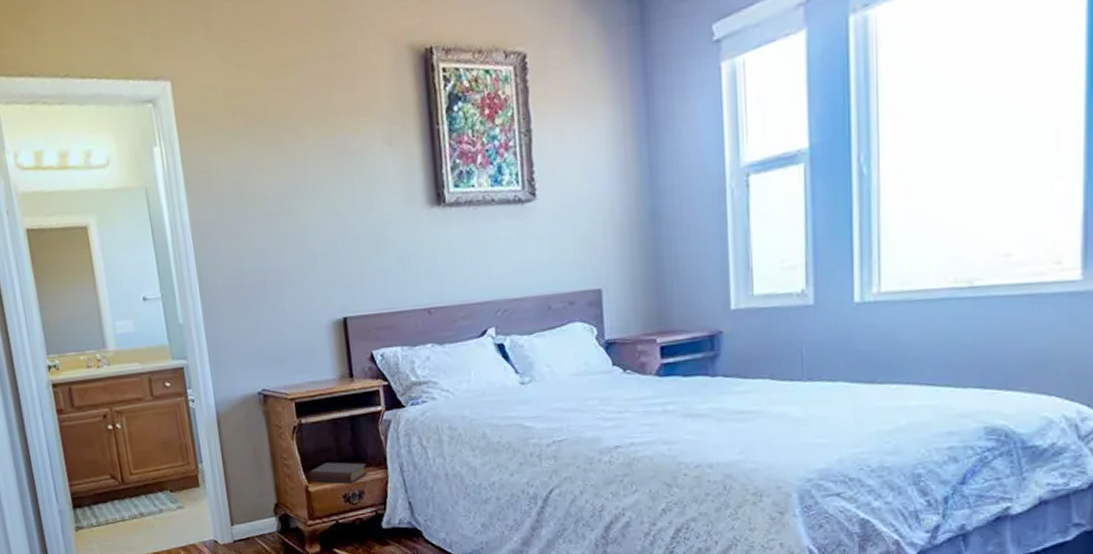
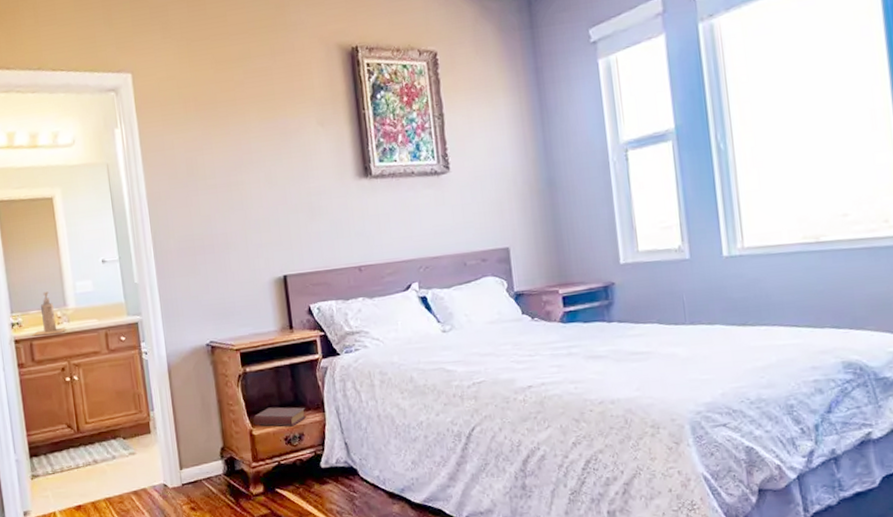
soap dispenser: none [70,331,107,380] -> present [32,291,66,336]

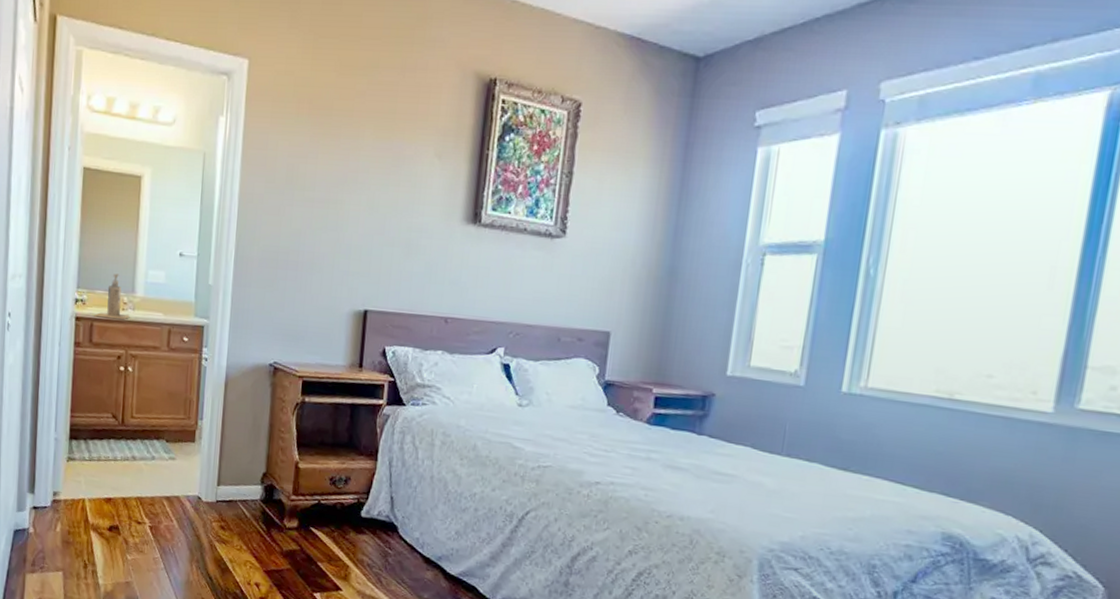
book: present [253,407,307,427] -> none [302,443,358,468]

